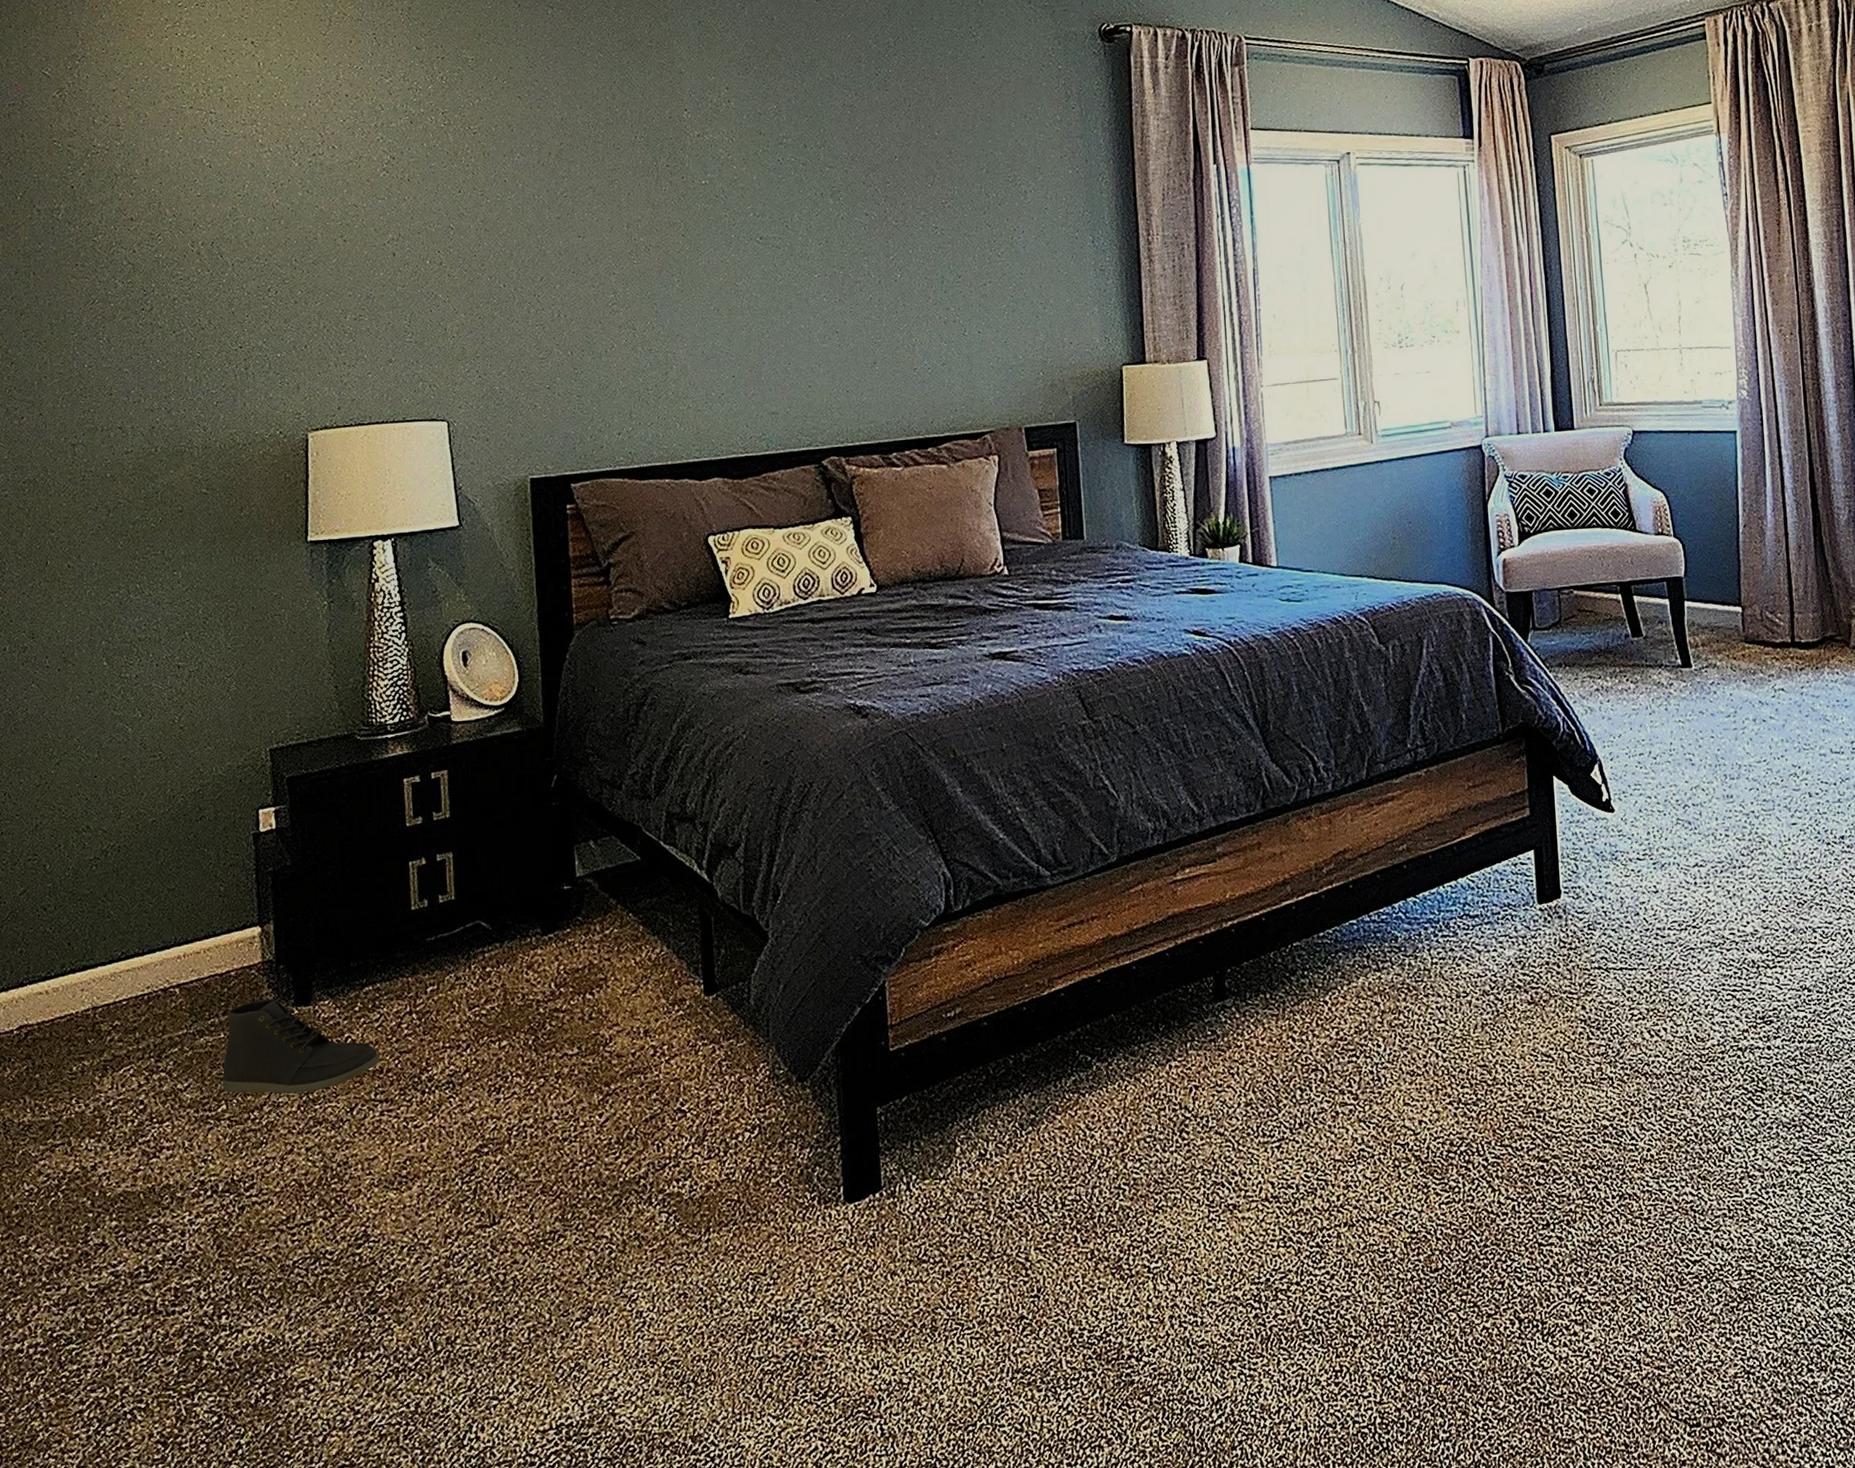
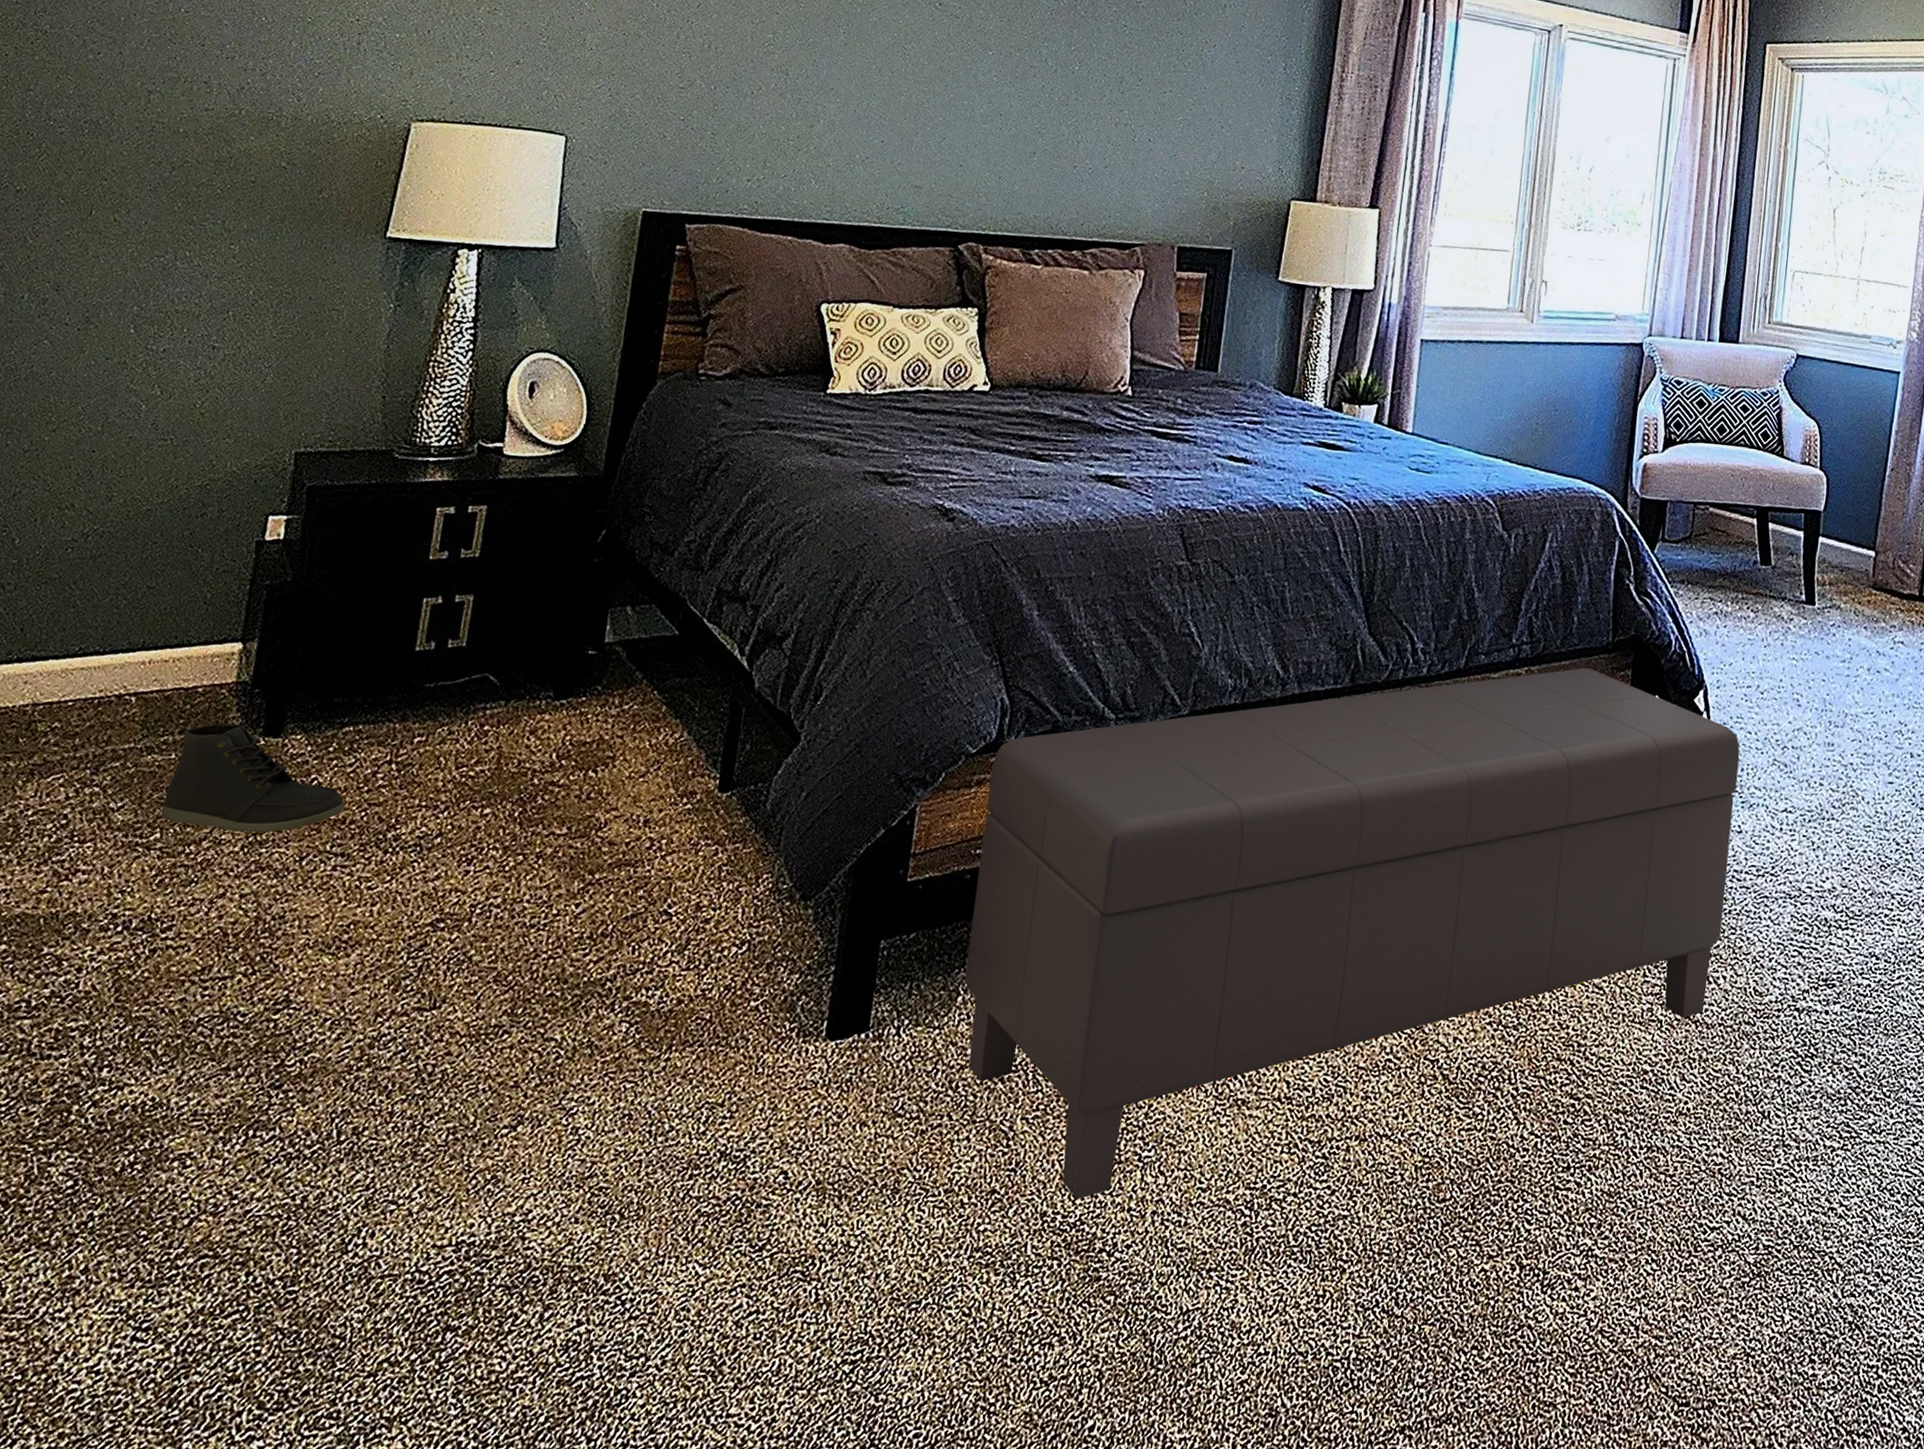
ottoman: none [946,760,1655,1315] -> present [964,668,1740,1200]

